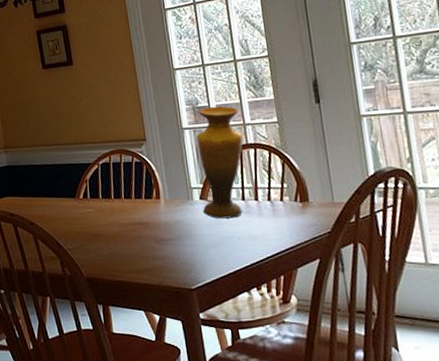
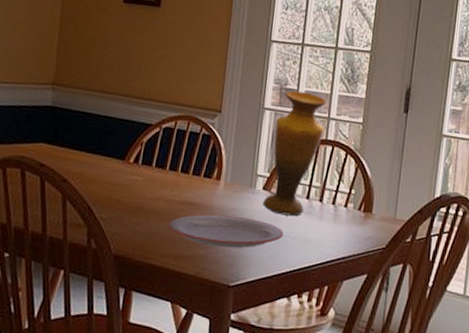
plate: none [125,227,229,257] -> present [168,214,284,248]

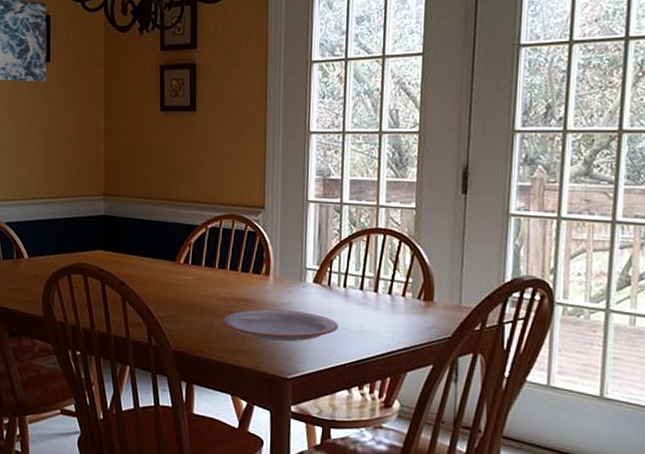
vase: present [262,90,327,216] -> none [313,180,375,308]

